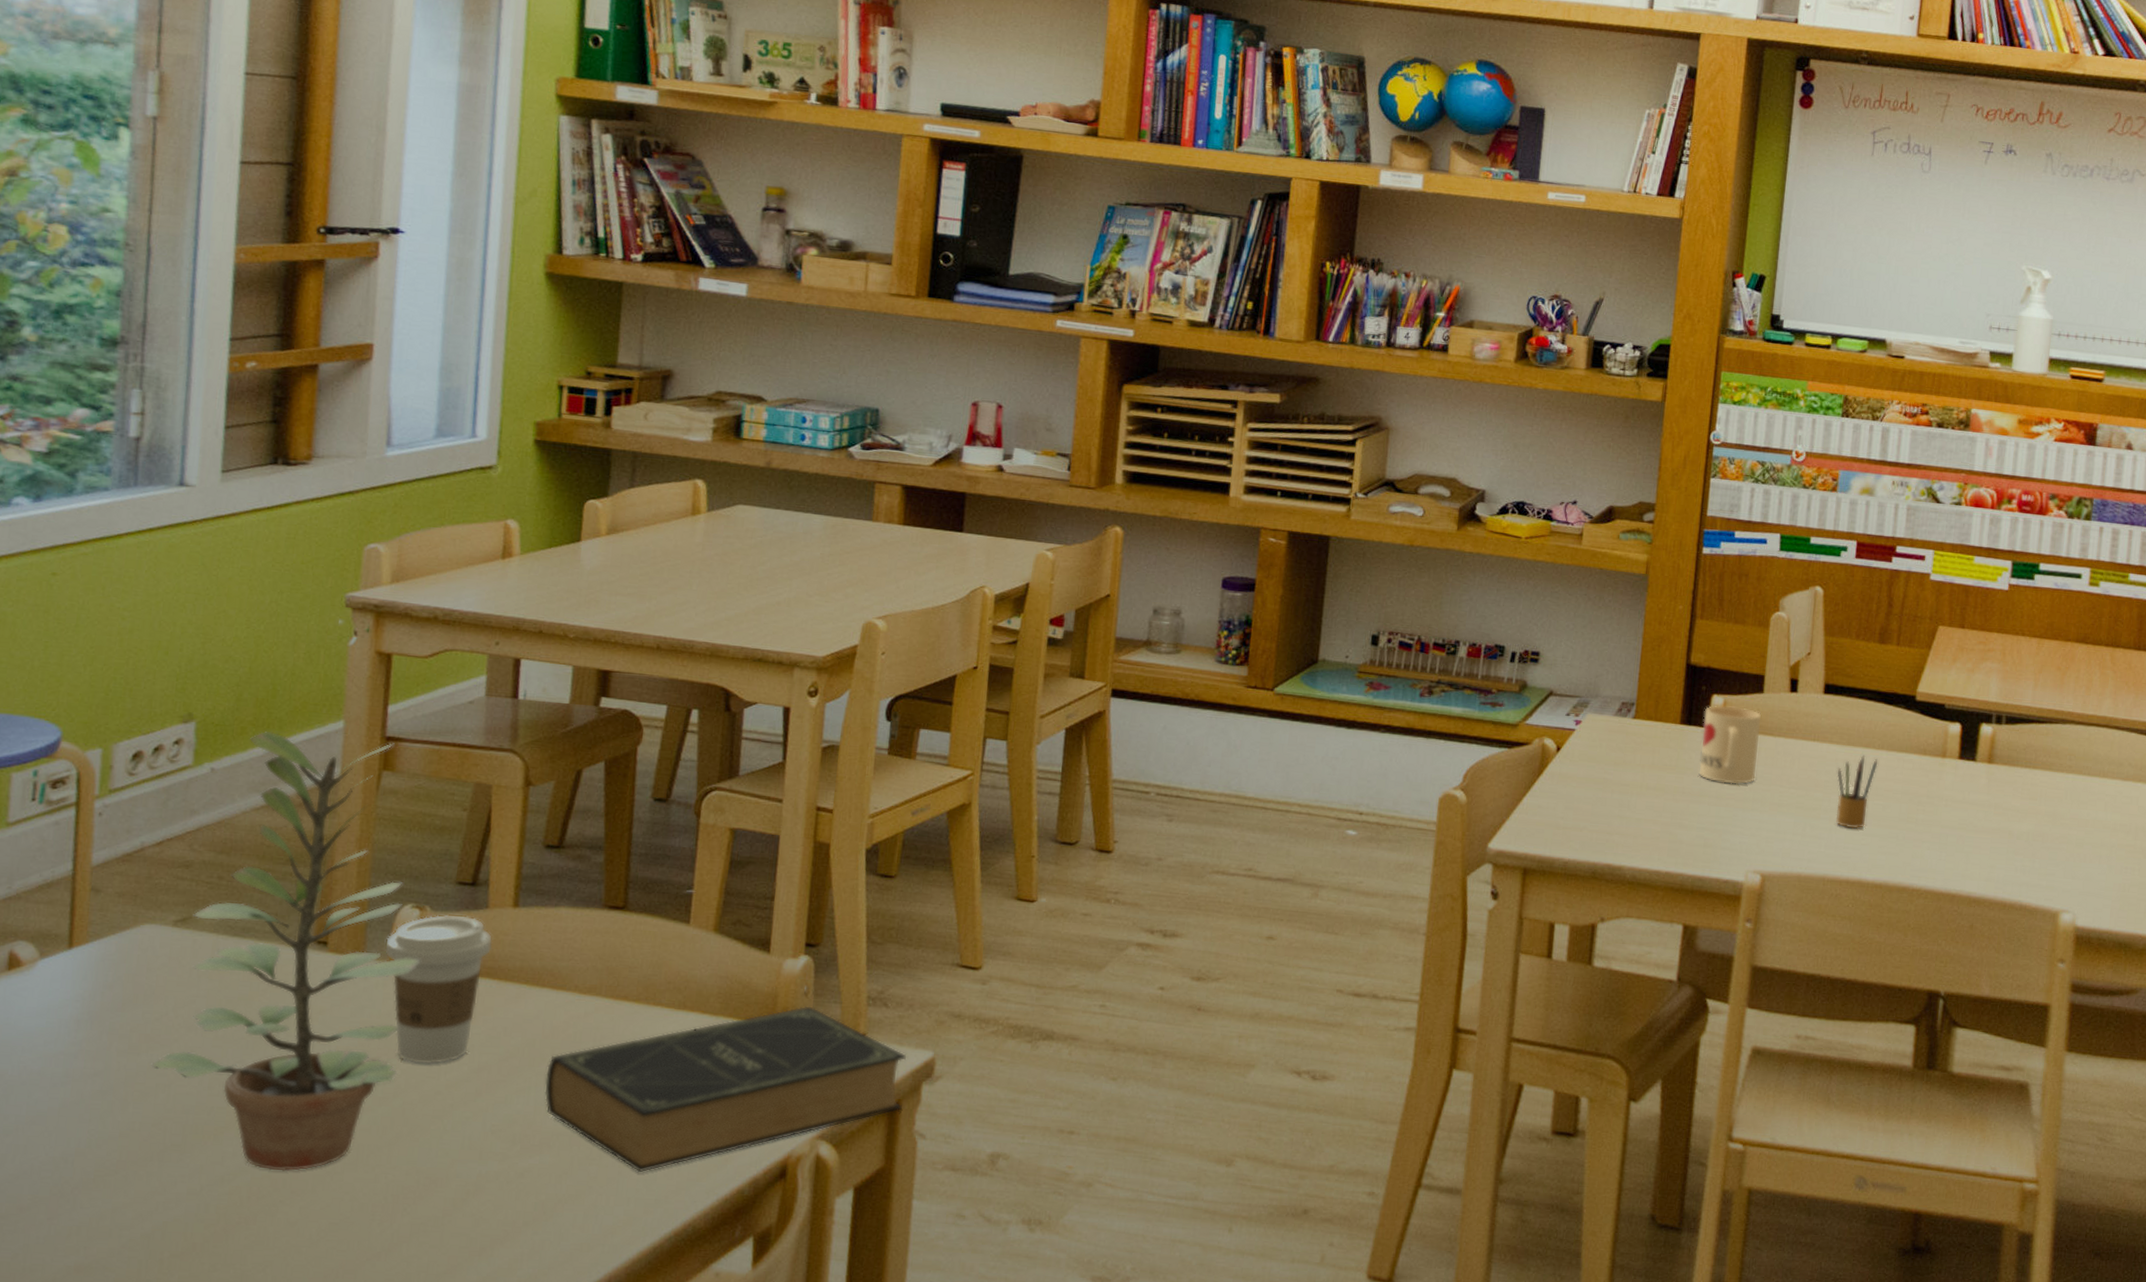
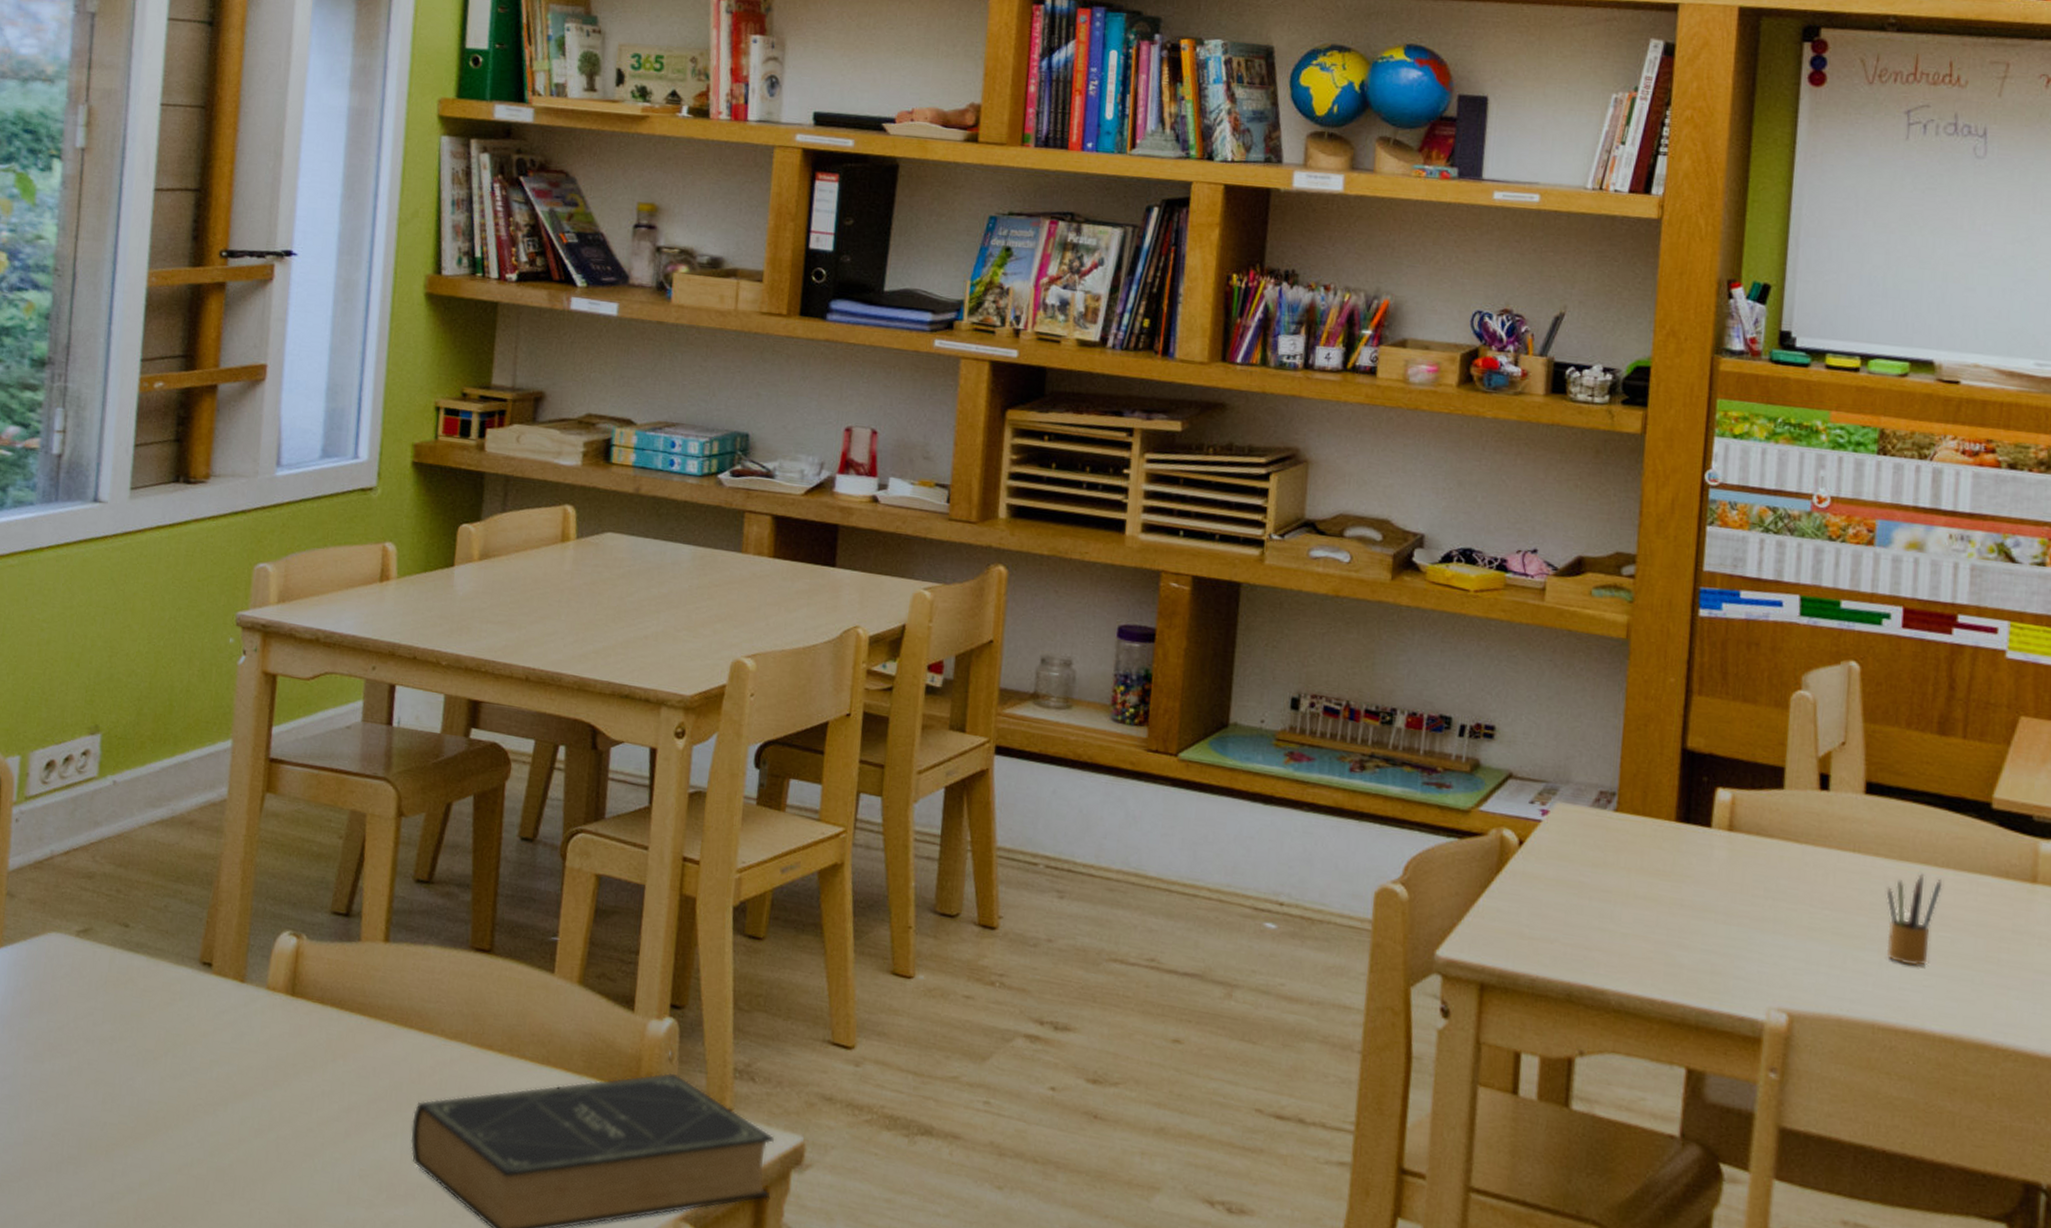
plant: present [150,730,421,1171] -> none [52,746,297,1197]
coffee cup: present [385,914,492,1065] -> none [264,944,364,1100]
mug: present [1699,705,1762,785] -> none [1702,800,1782,900]

